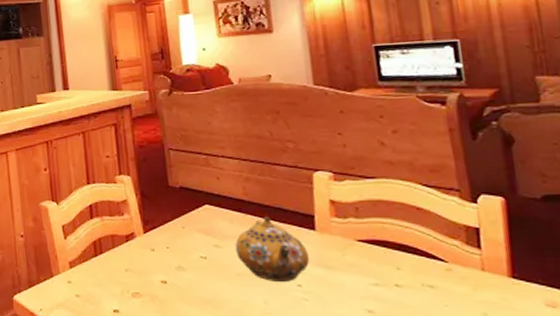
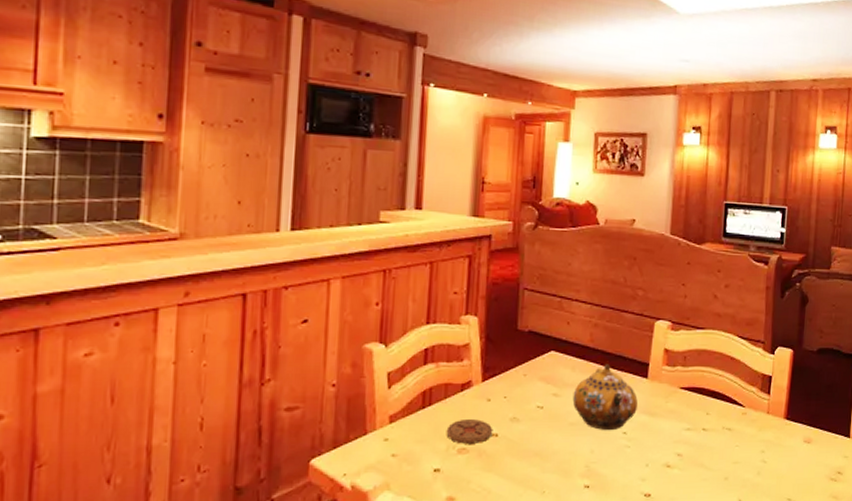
coaster: none [118,266,162,289] -> present [446,418,493,444]

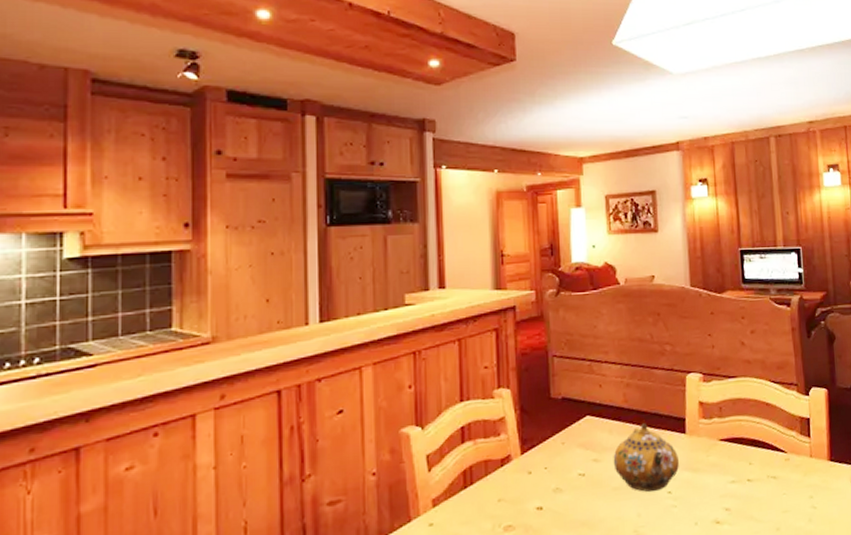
coaster: present [446,418,493,444] -> none [490,493,537,521]

